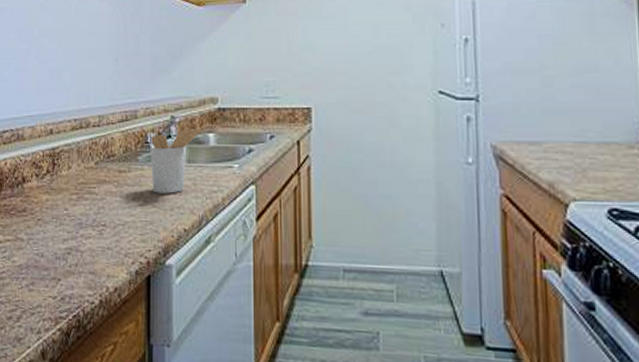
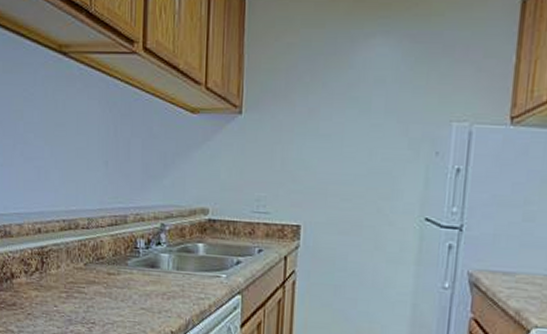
utensil holder: present [150,123,201,194] -> none [139,231,191,298]

